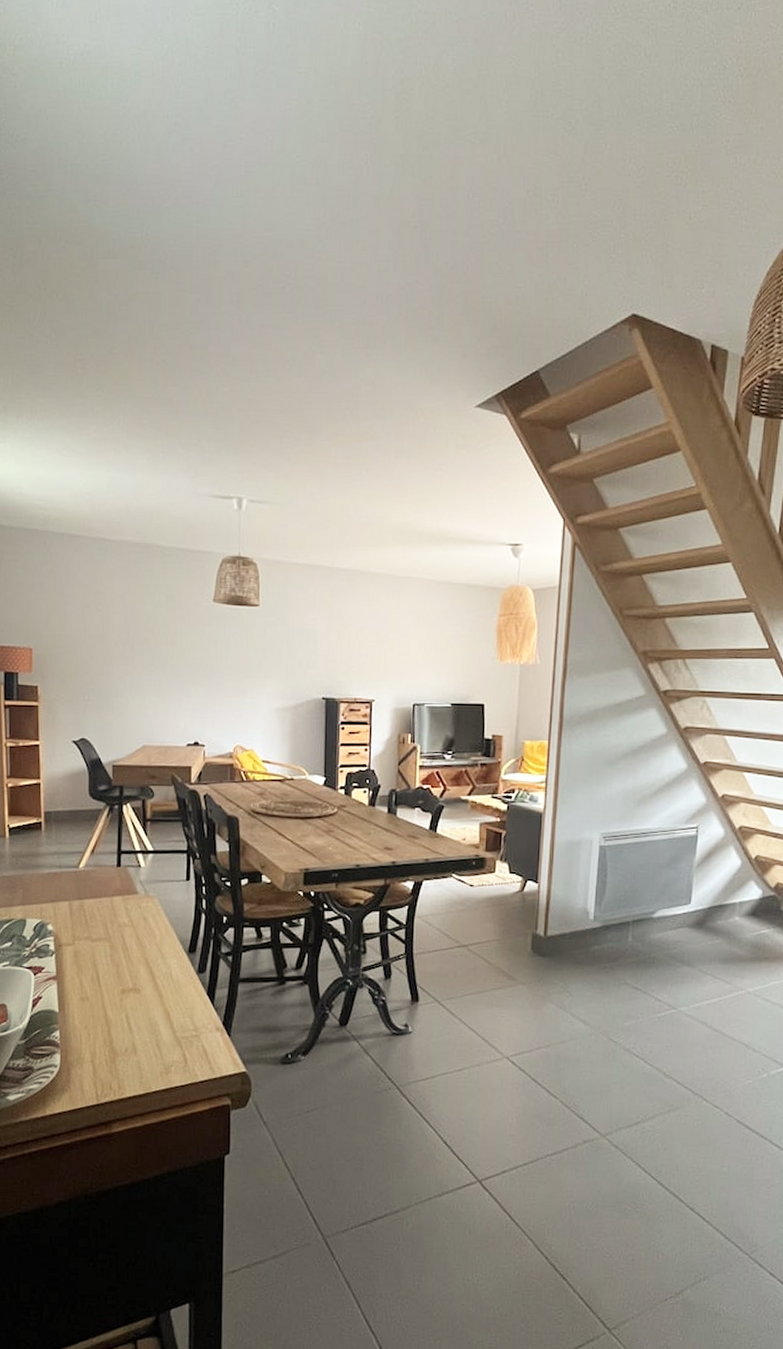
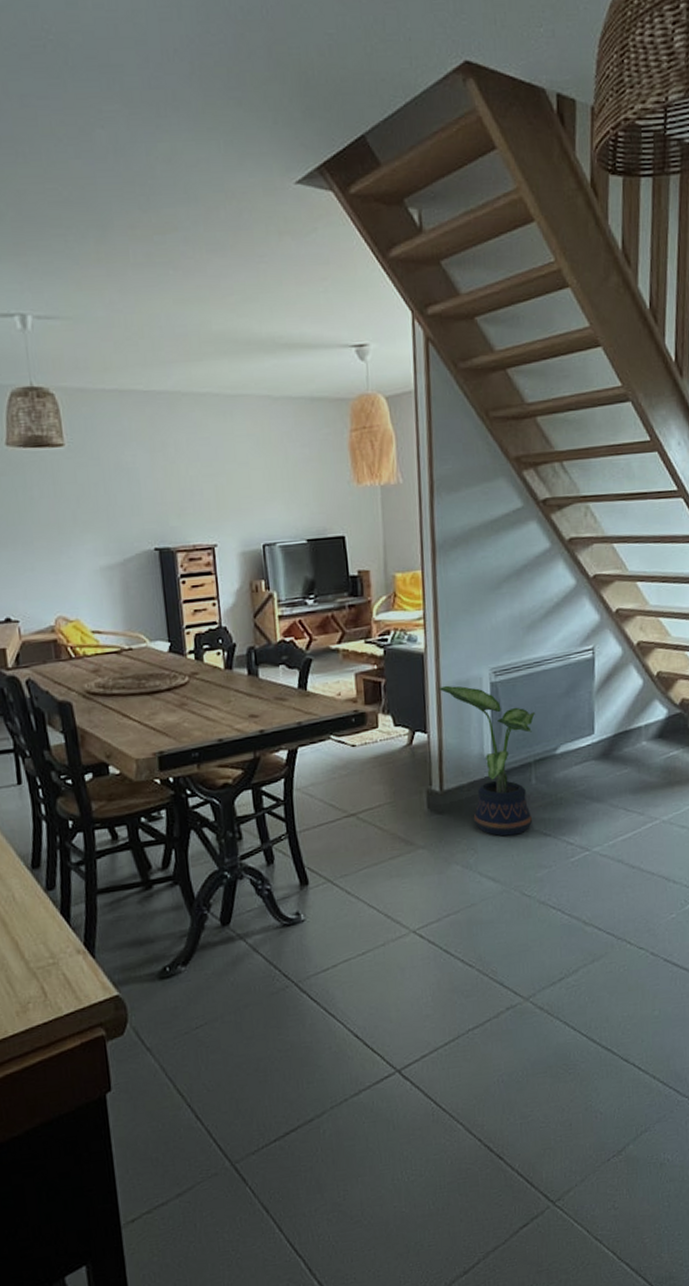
potted plant: none [552,843,638,985] -> present [439,685,535,837]

